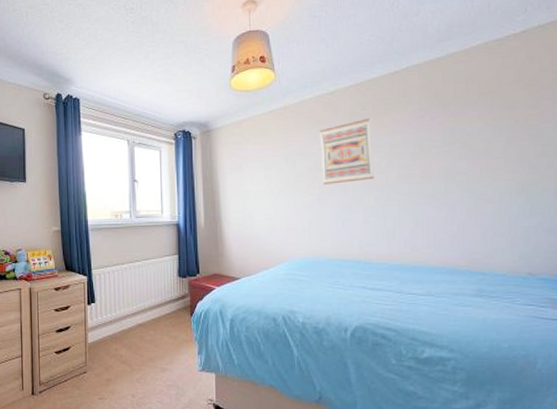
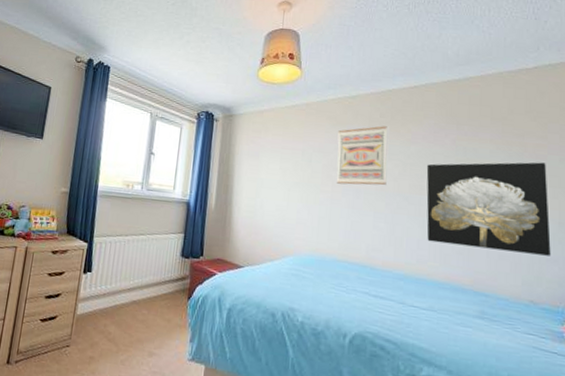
wall art: none [414,132,547,229] -> present [426,162,551,256]

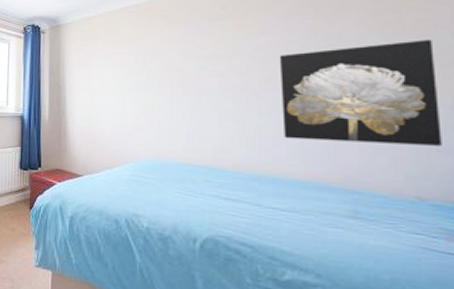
wall art: present [336,126,388,186] -> none [173,18,232,85]

